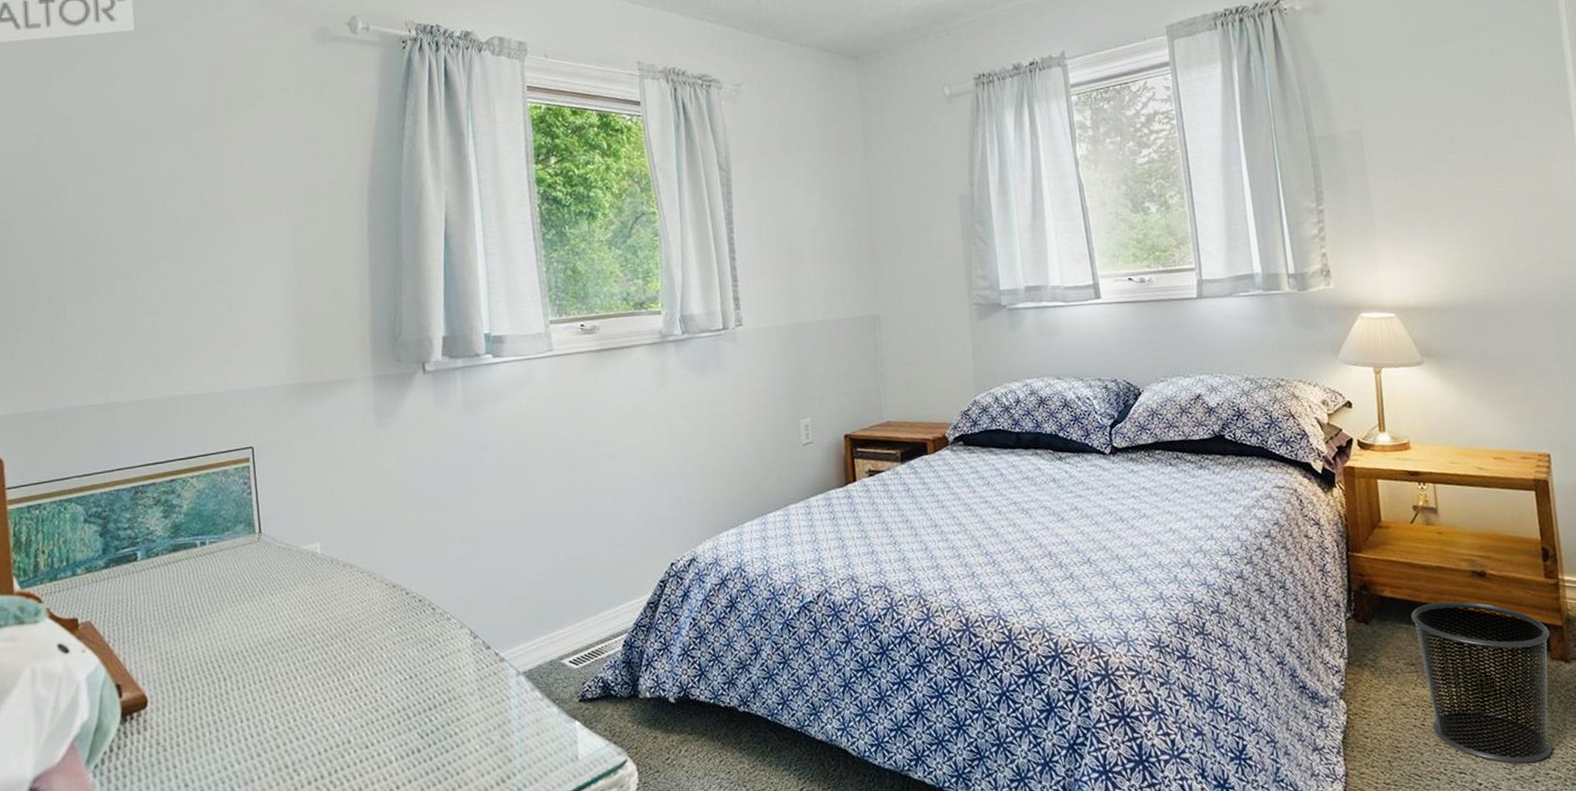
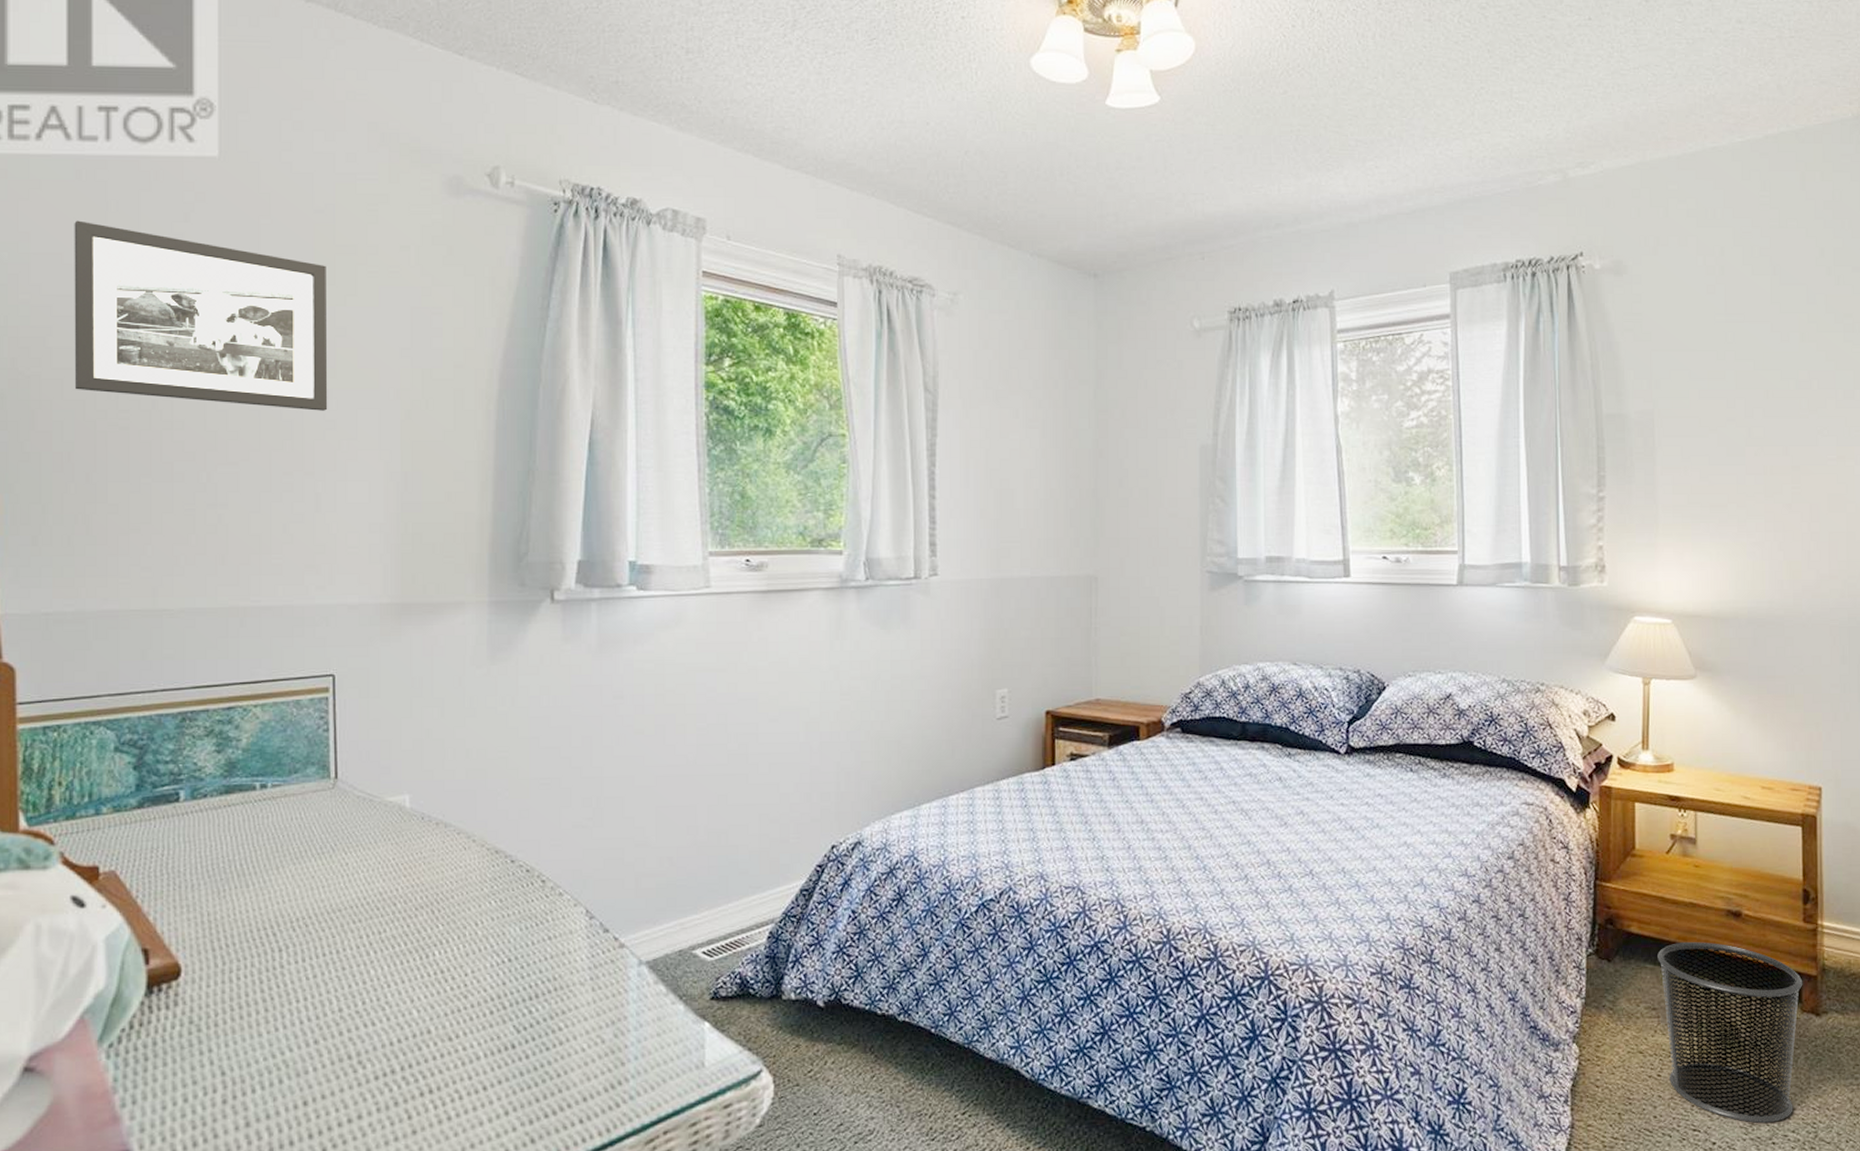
picture frame: none [26,92,234,230] -> present [74,220,328,411]

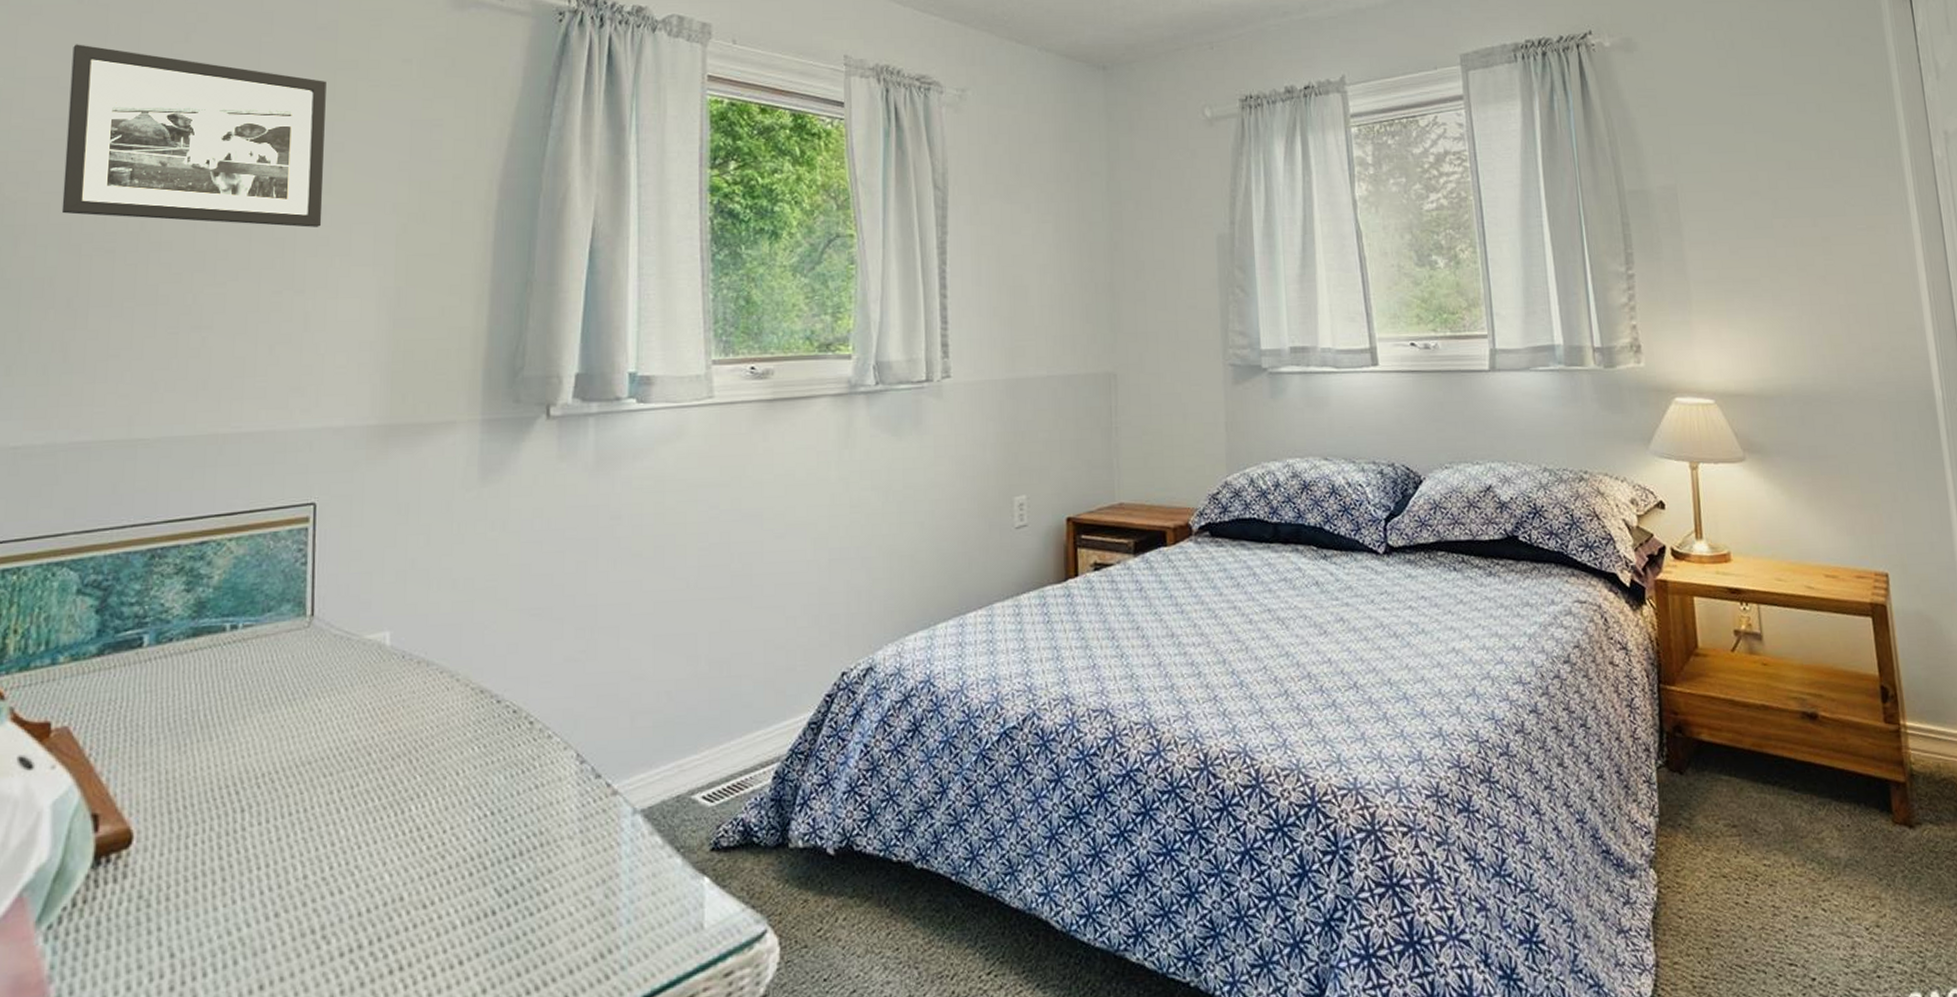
waste bin: present [1657,942,1803,1123] -> none [1732,748,1896,954]

